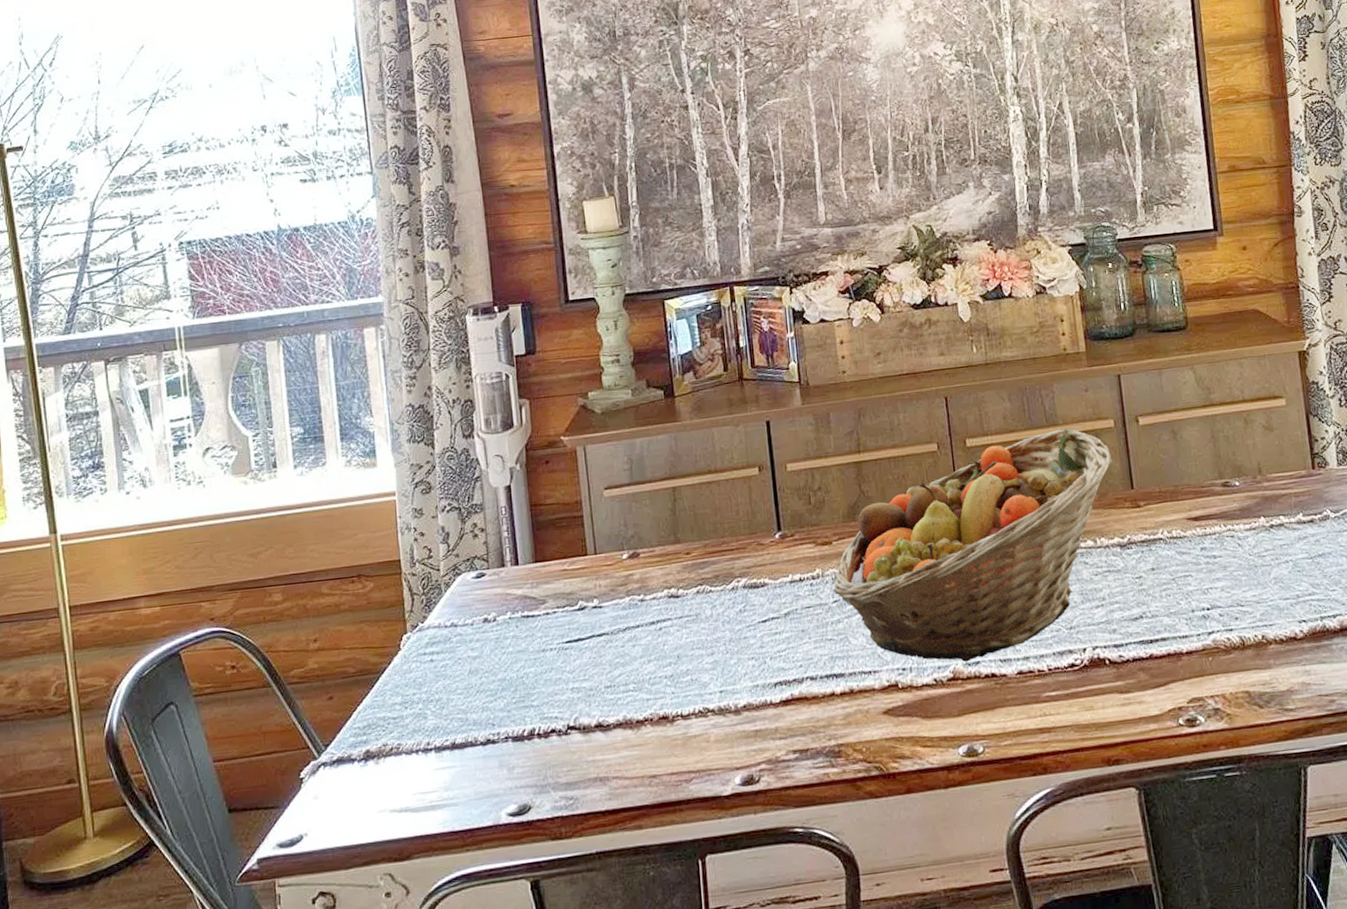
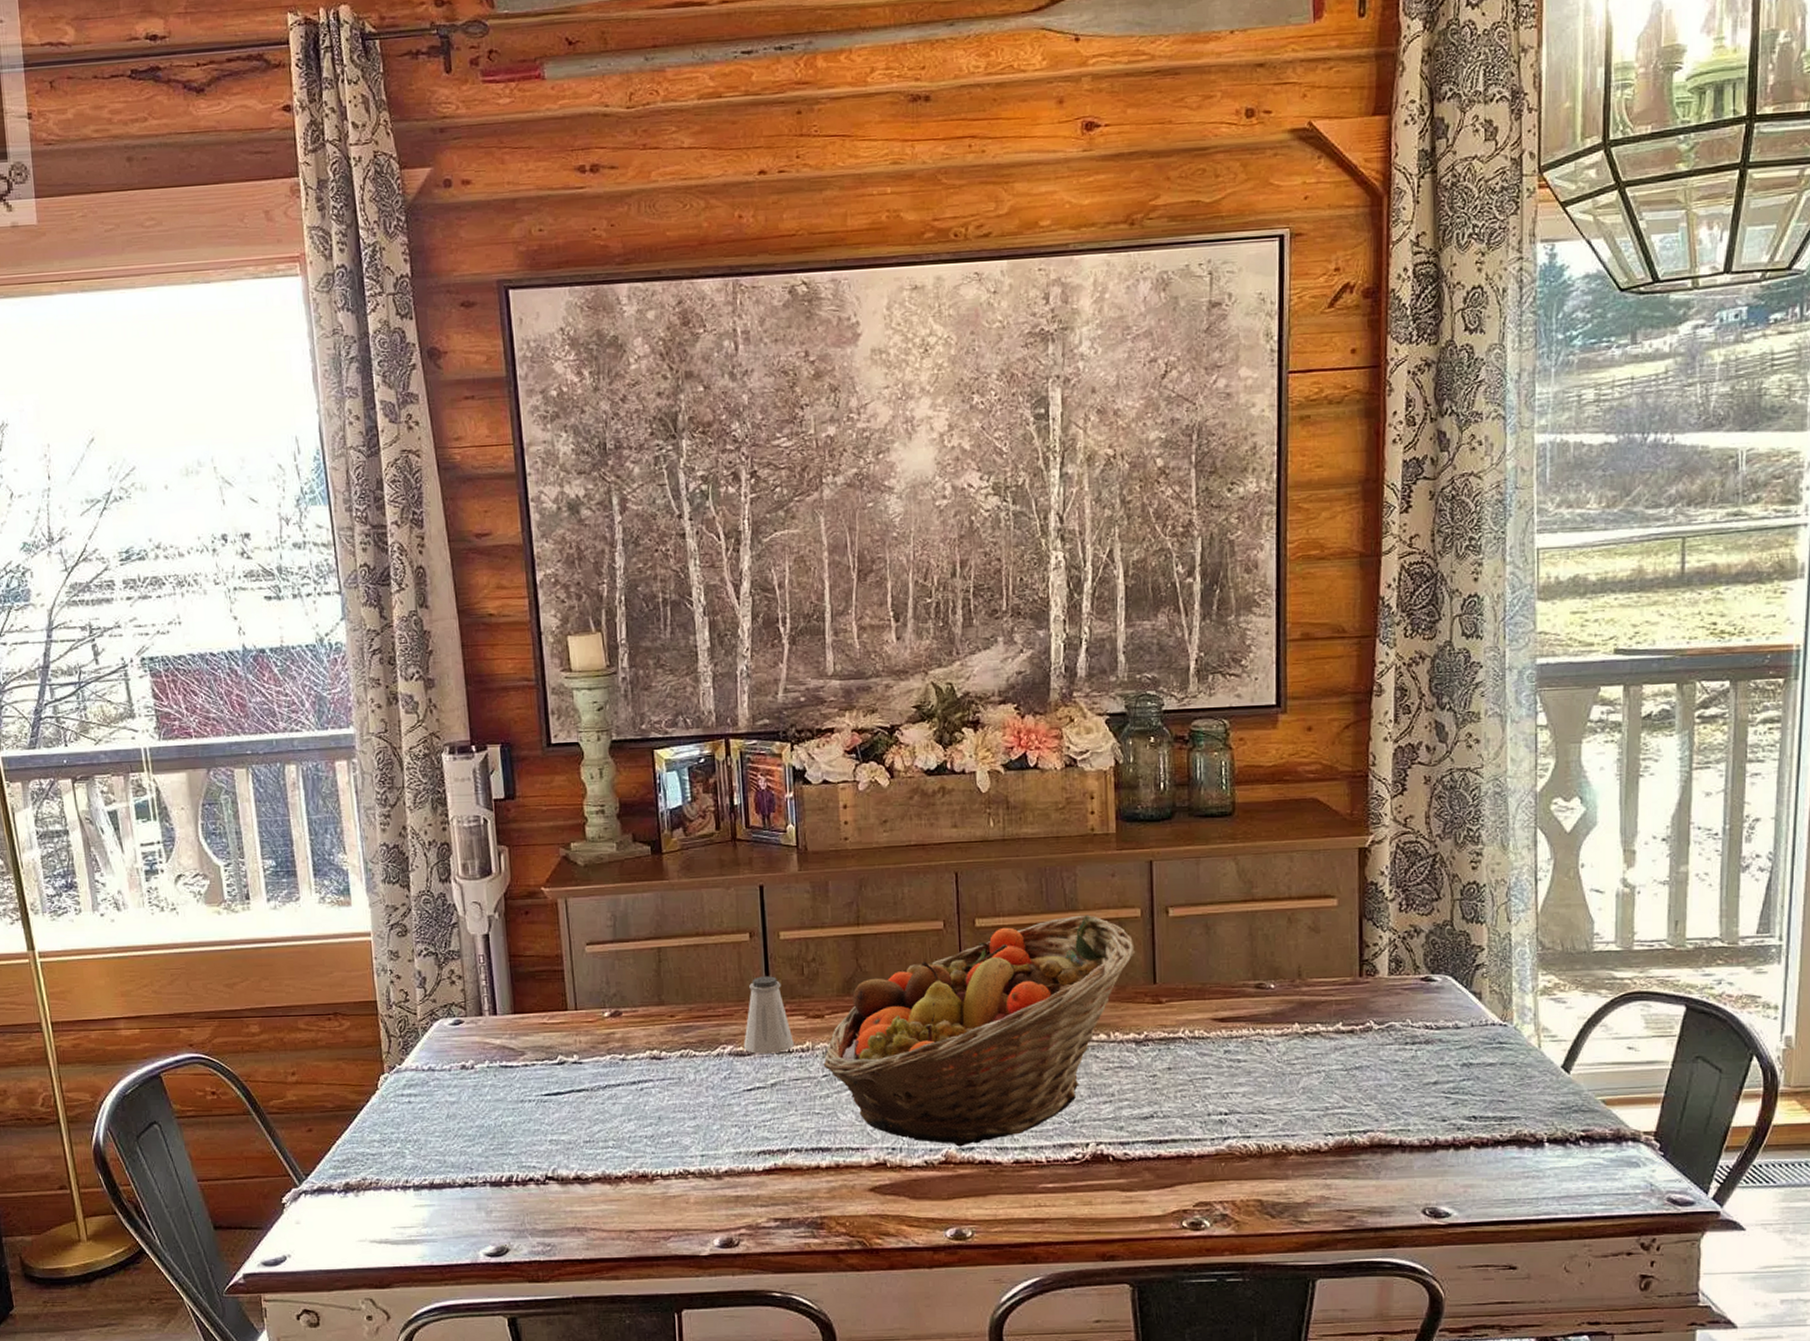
saltshaker: none [757,507,805,585] -> present [744,976,794,1055]

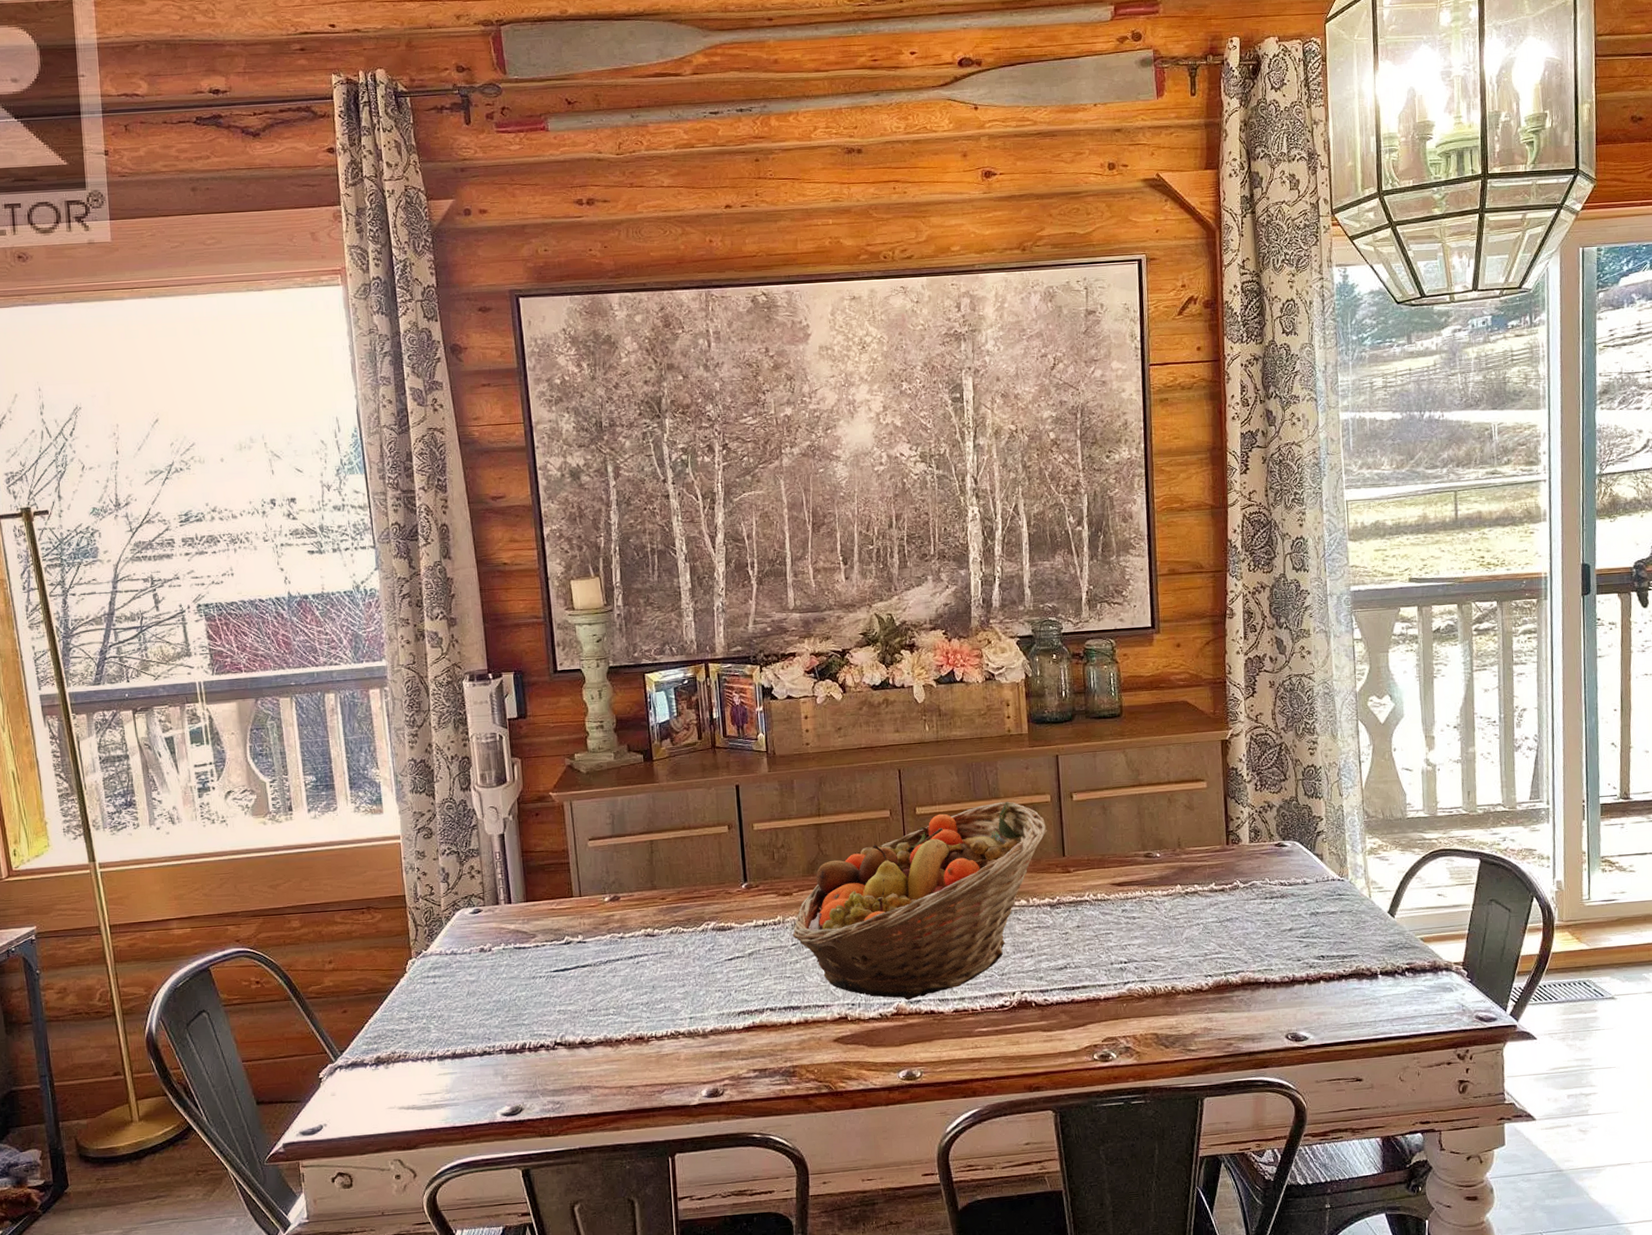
saltshaker: present [744,976,794,1055] -> none [725,861,767,929]

